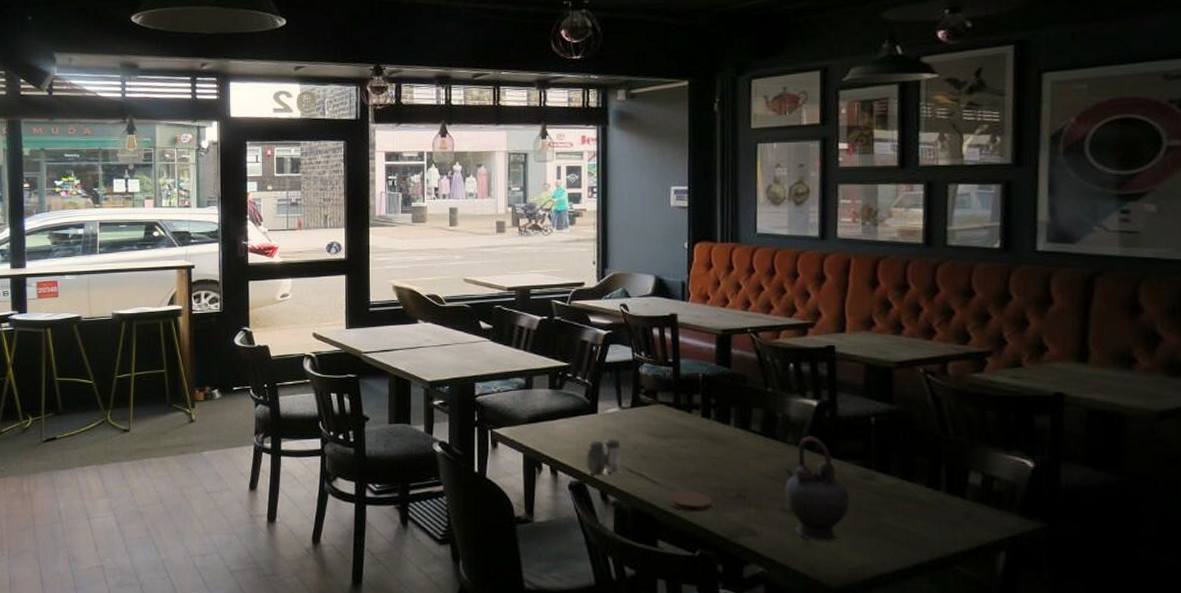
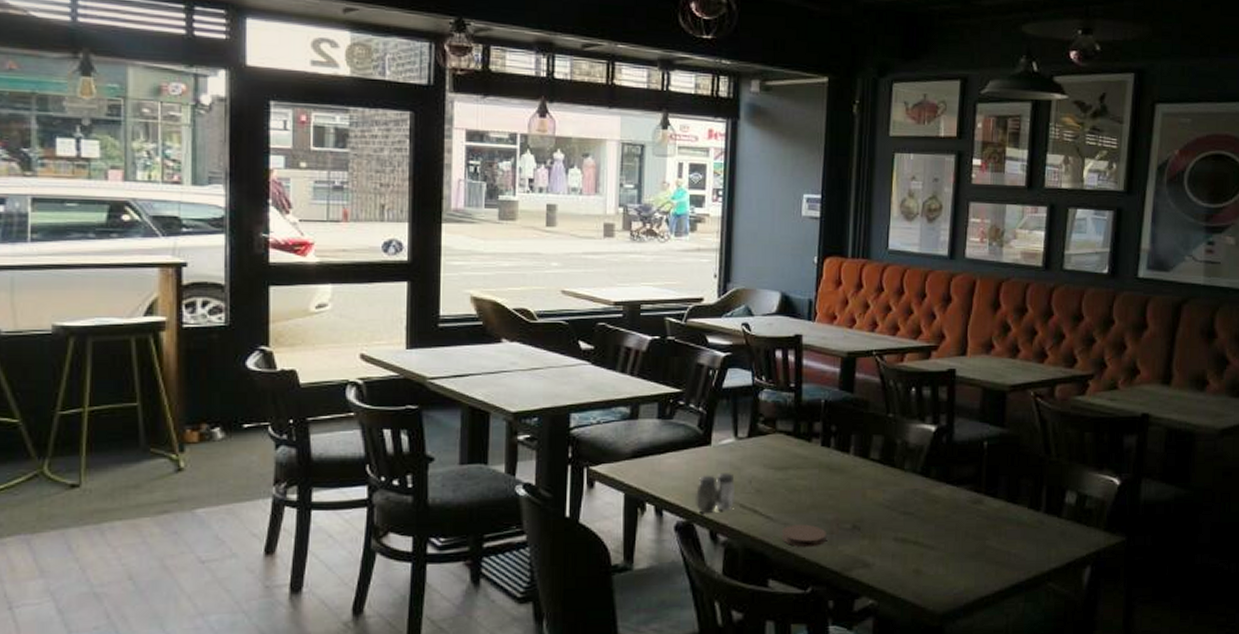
teapot: present [783,436,850,542] -> none [898,463,959,569]

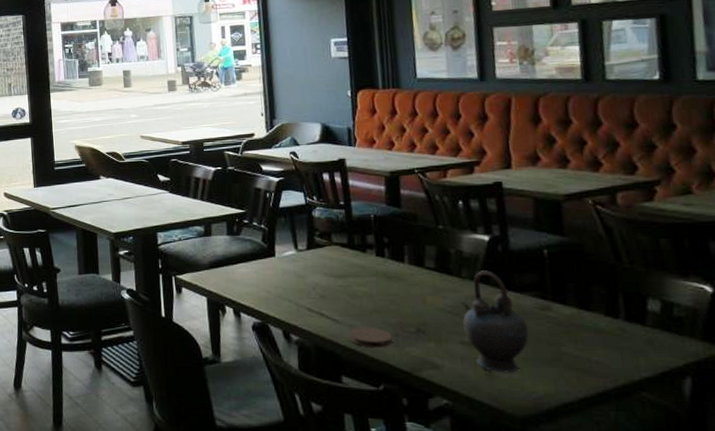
salt and pepper shaker: present [696,473,736,514] -> none [267,280,303,316]
teapot: none [898,463,959,569] -> present [460,270,529,373]

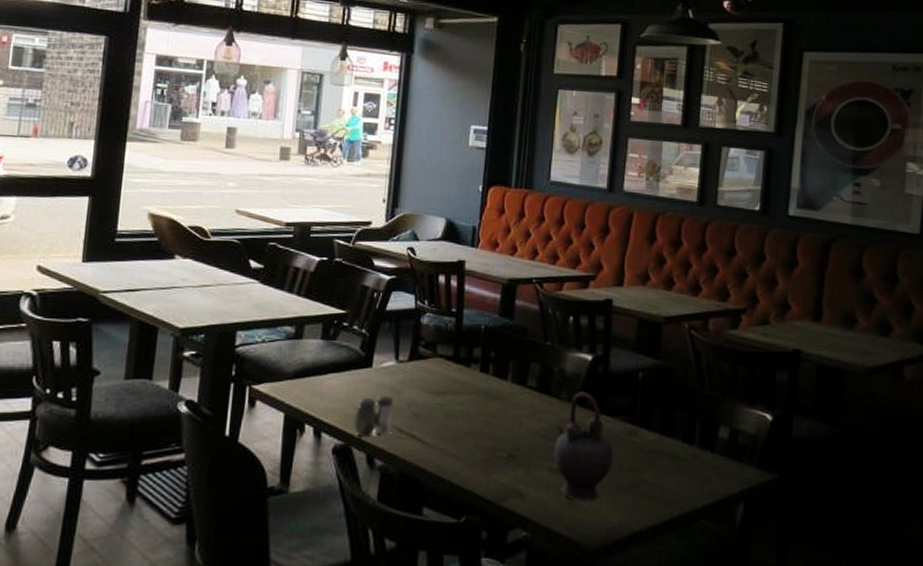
salt and pepper shaker: none [267,280,303,316] -> present [354,396,394,438]
coaster: present [348,327,392,348] -> none [437,451,482,475]

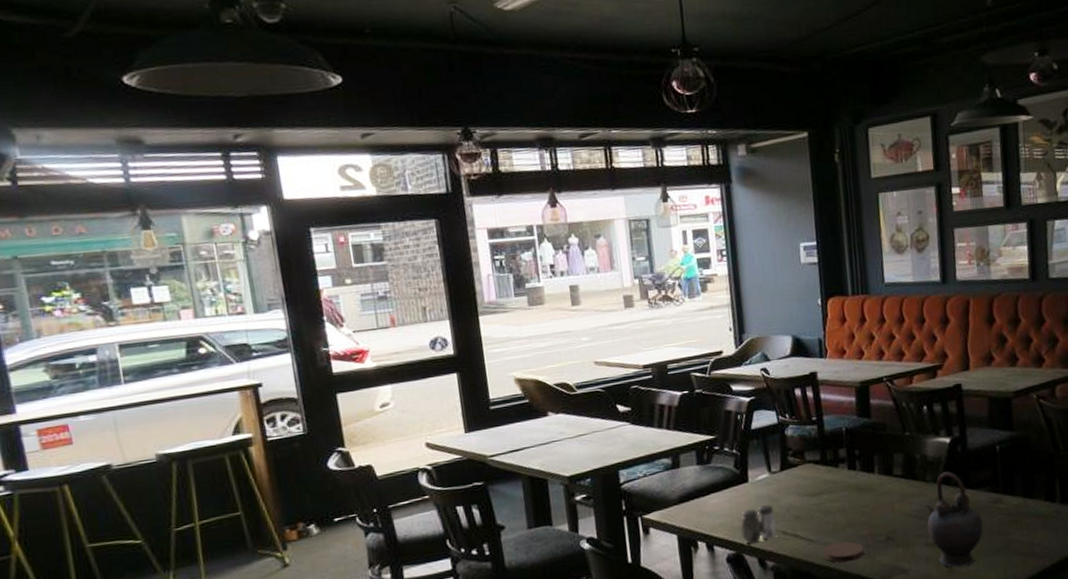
coaster: none [437,451,482,475] -> present [822,541,864,563]

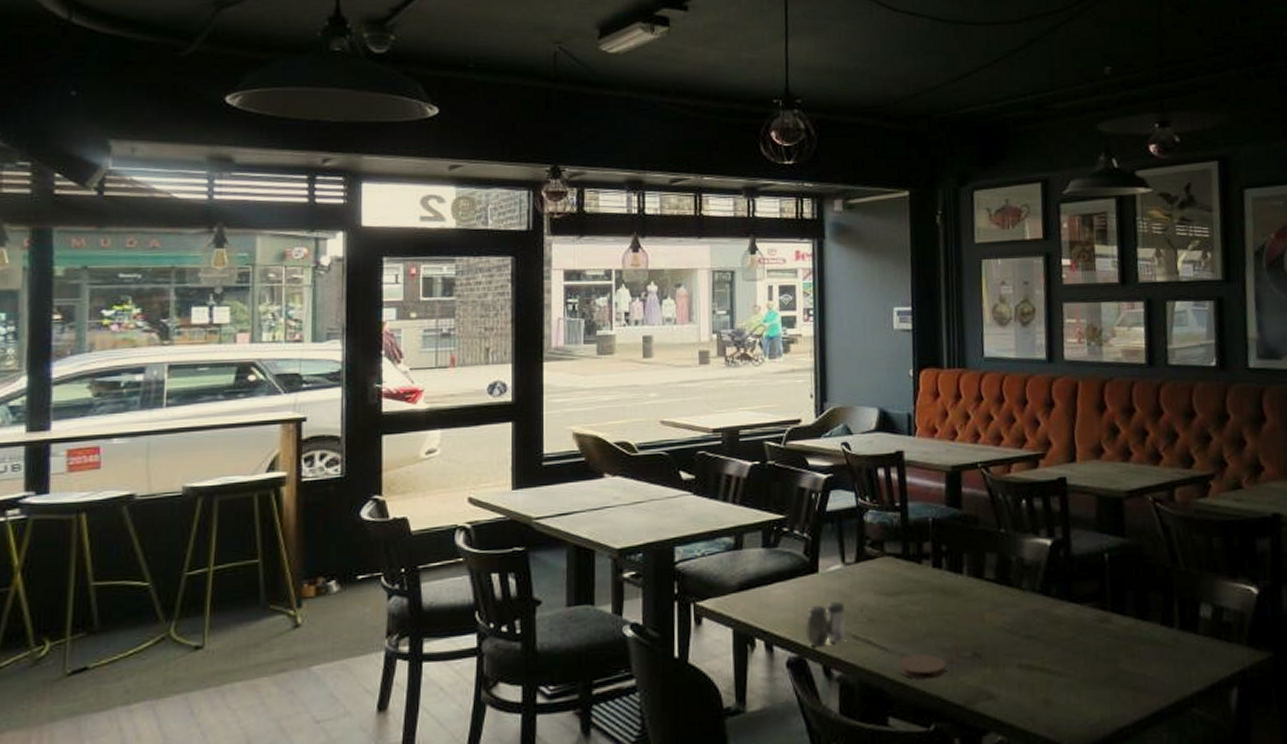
teapot: present [924,471,983,568] -> none [1019,580,1088,699]

